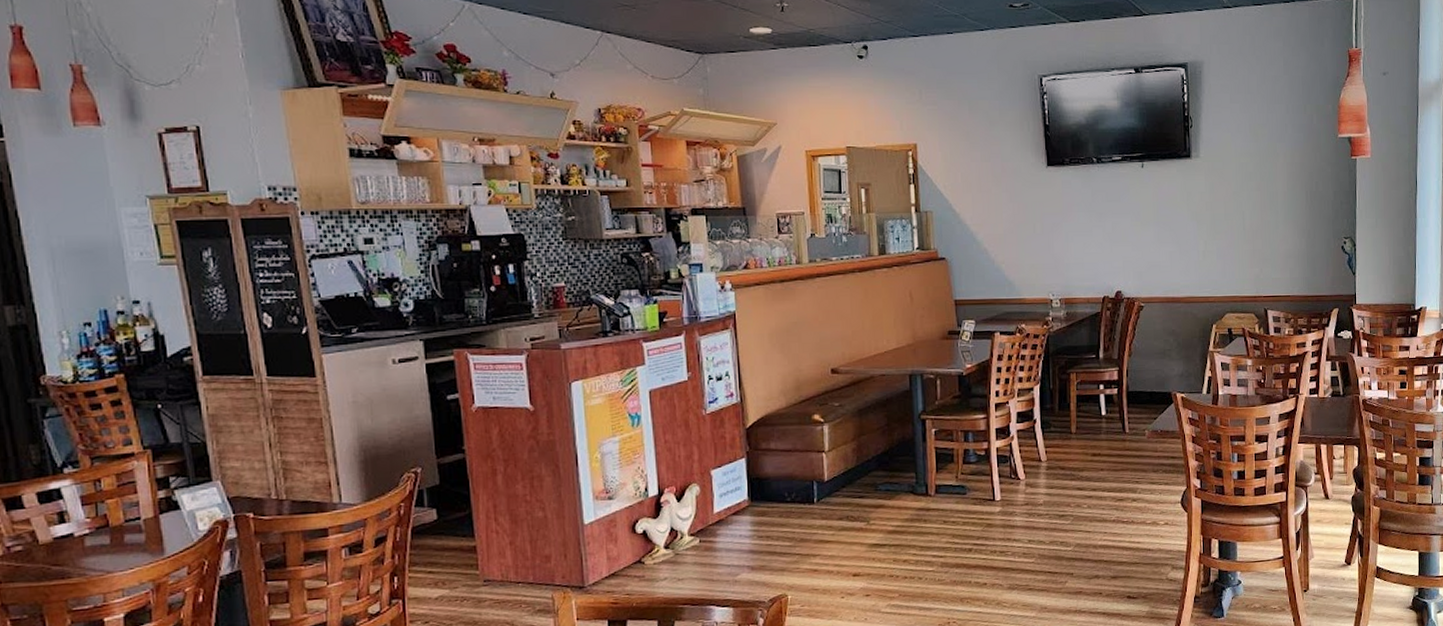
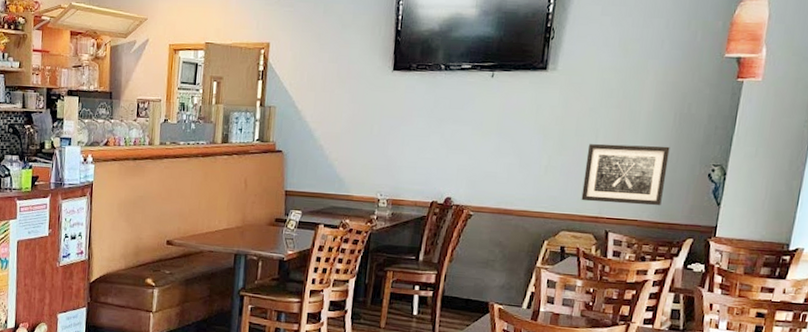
wall art: none [1237,223,1308,282] -> present [581,144,670,206]

